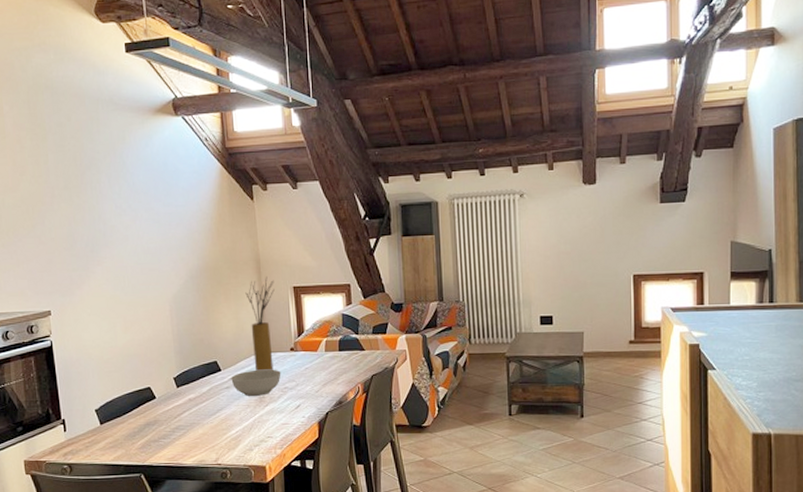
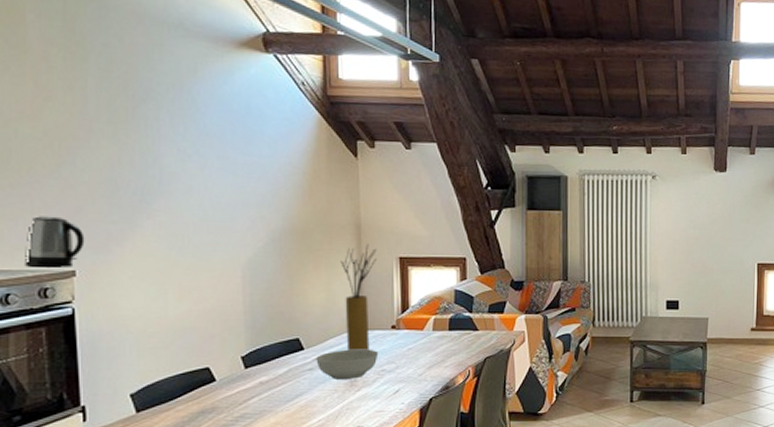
kettle: none [16,268,56,310] -> present [25,216,85,269]

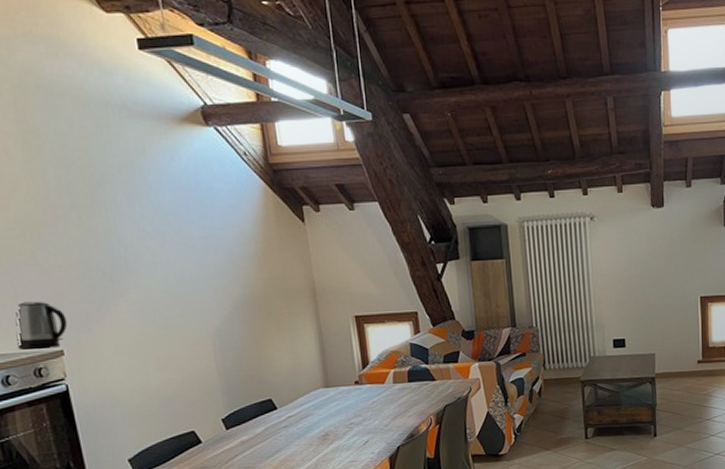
bowl: present [316,349,379,379] -> none [289,404,346,435]
vase: present [340,244,377,350] -> none [301,305,337,407]

